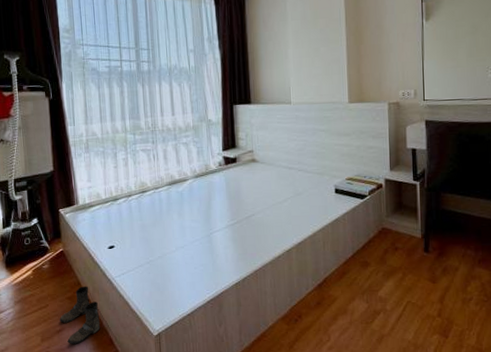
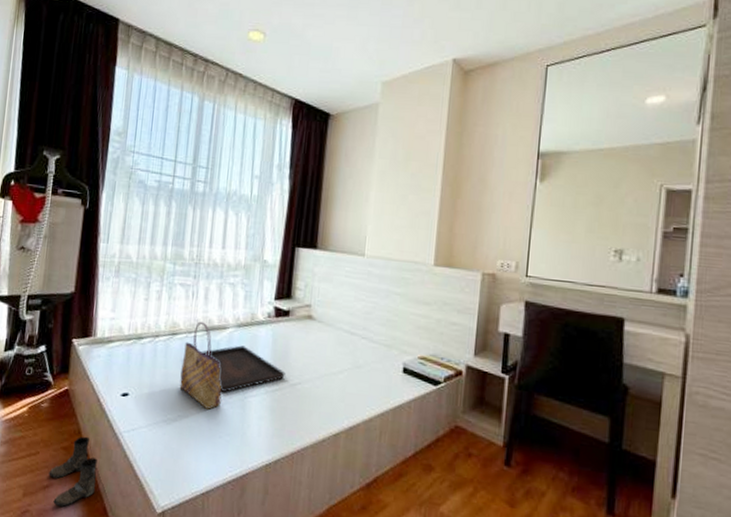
tote bag: none [154,178,192,248] -> present [179,321,222,410]
serving tray: none [169,192,241,233] -> present [202,345,285,393]

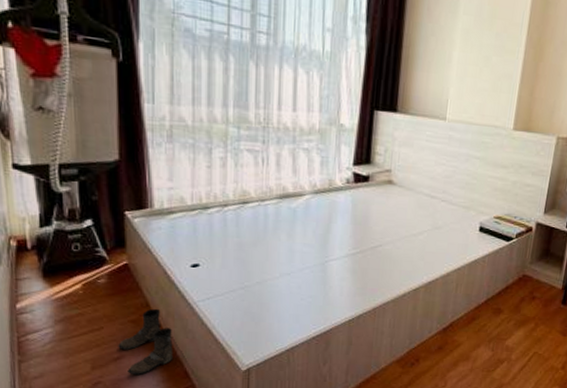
tote bag: present [179,321,222,410] -> none [255,189,301,275]
serving tray: present [202,345,285,393] -> none [277,212,366,259]

